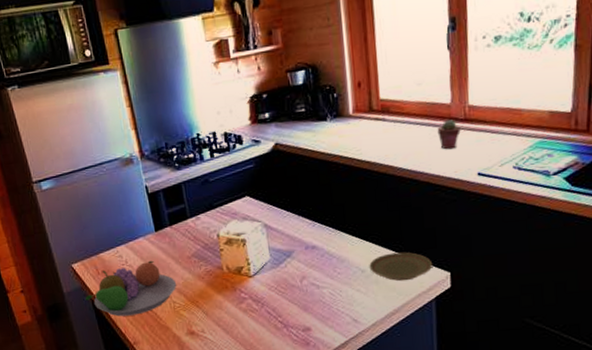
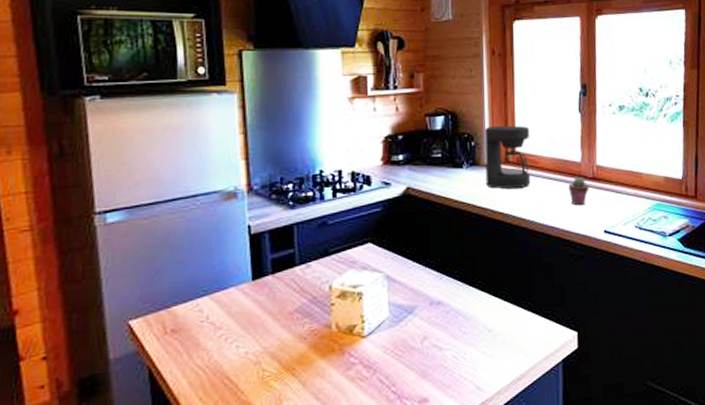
fruit bowl: present [85,260,177,317] -> none [140,316,271,391]
coffee maker: none [346,71,397,138] -> present [484,125,531,189]
plate: present [369,252,433,281] -> none [497,309,561,342]

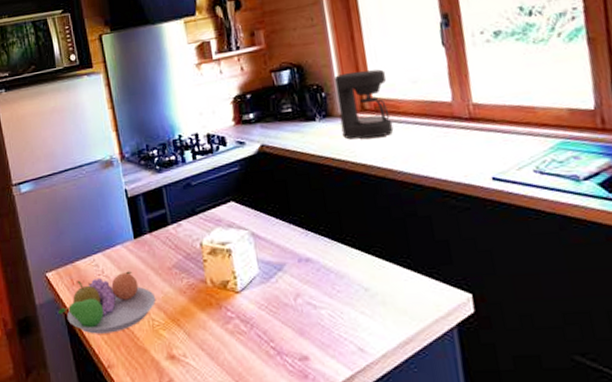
fruit bowl: none [140,316,271,391] -> present [58,271,156,334]
potted succulent: present [568,177,589,206] -> none [439,119,467,152]

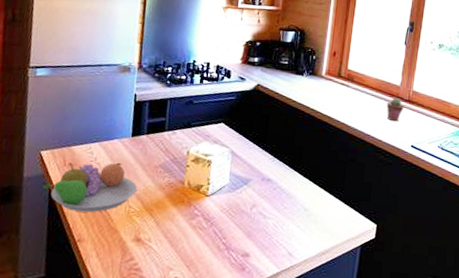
coffee maker: present [334,69,394,139] -> none [320,45,362,99]
potted succulent: none [439,119,467,152] -> present [386,98,404,122]

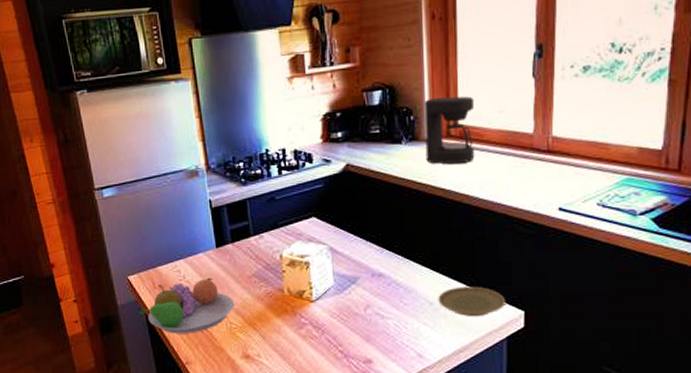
plate: none [312,198,364,226] -> present [438,286,506,317]
coffee maker: none [320,45,362,99] -> present [424,96,475,164]
potted succulent: present [386,98,404,122] -> none [518,150,542,182]

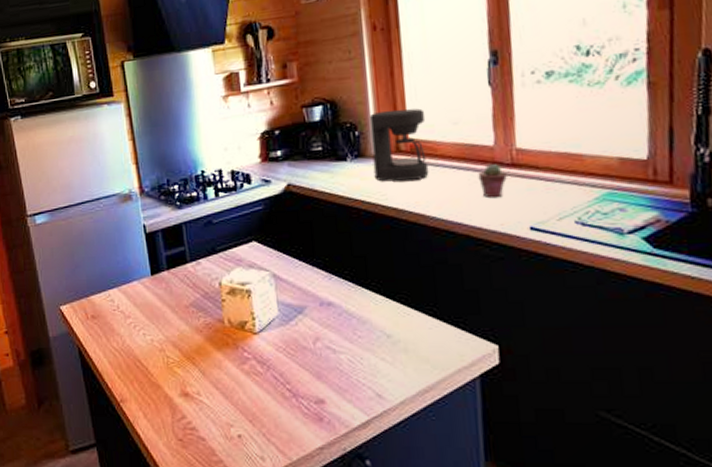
fruit bowl: present [139,277,235,334] -> none [72,307,172,369]
plate: present [438,286,506,317] -> none [396,316,476,352]
potted succulent: none [518,150,542,182] -> present [478,164,507,199]

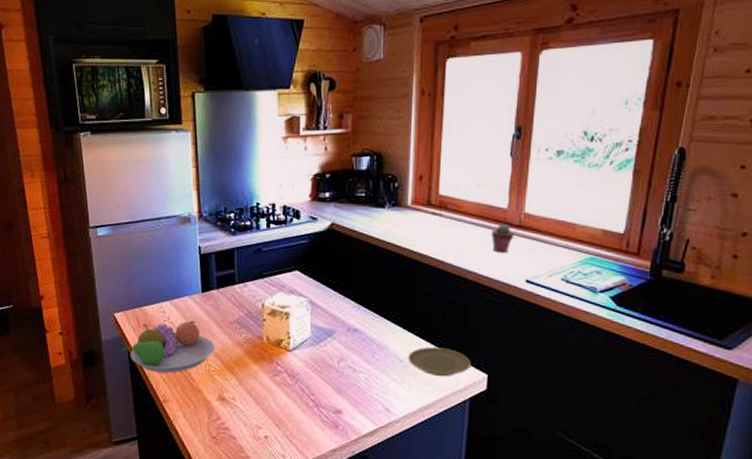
fruit bowl: none [72,307,172,369] -> present [122,320,215,373]
coffee maker: present [369,108,429,182] -> none [406,167,456,231]
plate: none [396,316,476,352] -> present [408,347,472,377]

